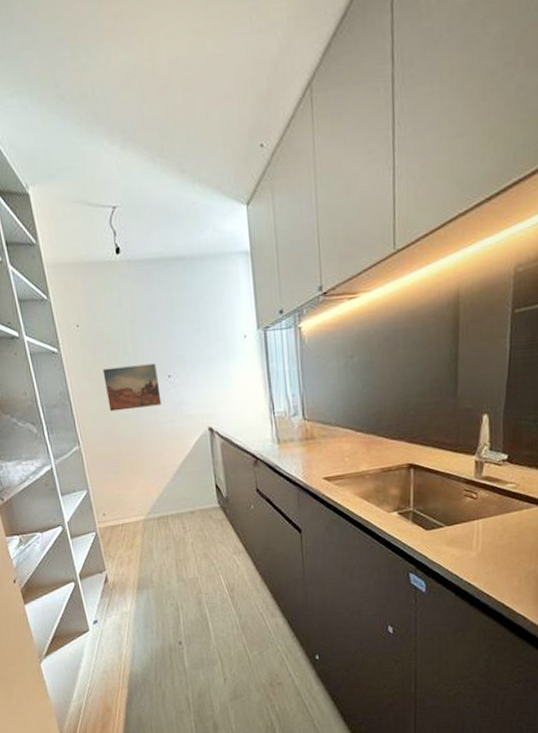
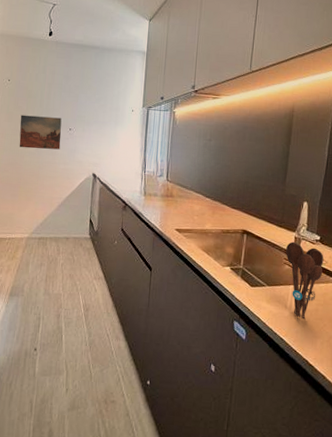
utensil holder: none [465,467,514,558] -> present [286,241,324,320]

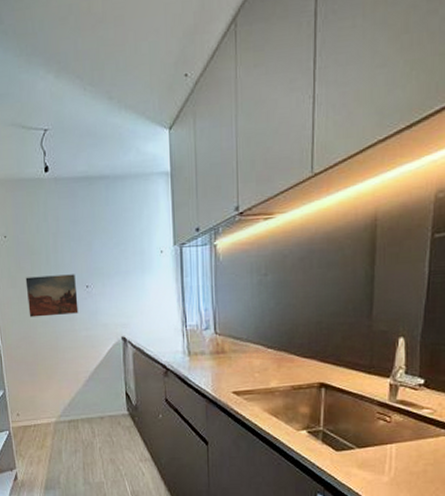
utensil holder: present [286,241,324,320] -> none [379,390,431,484]

